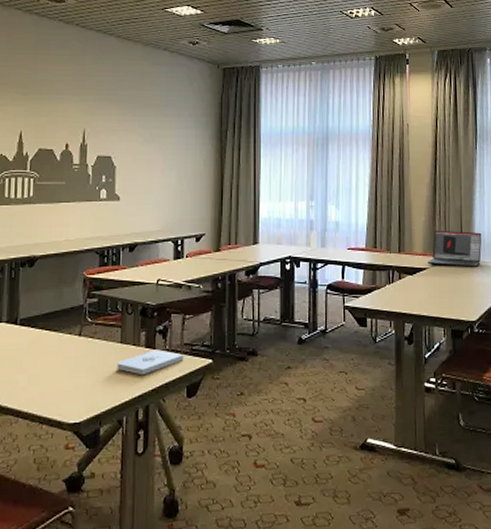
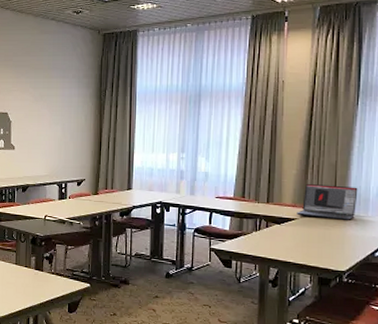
notepad: present [117,349,184,376] -> none [13,272,67,291]

